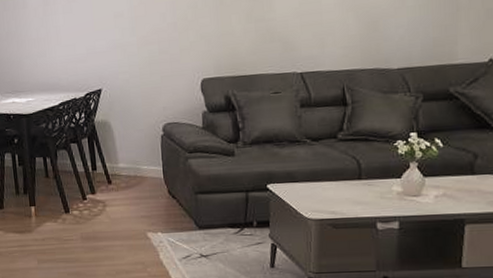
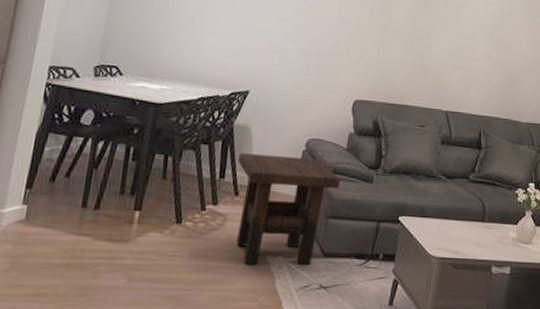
side table: none [105,141,203,242] -> present [236,153,341,266]

